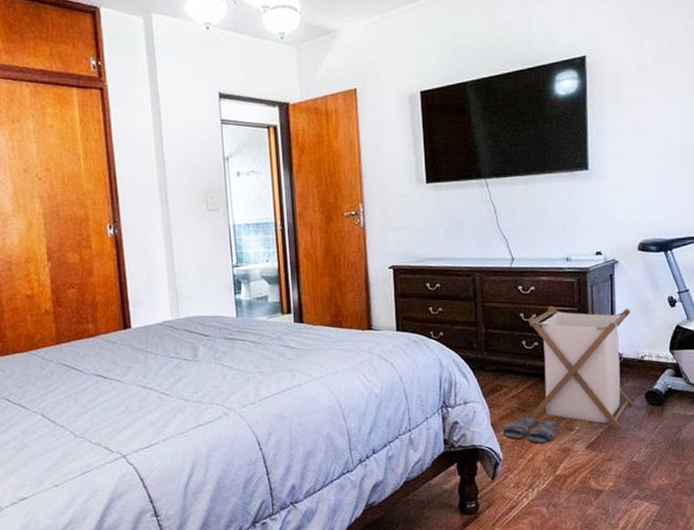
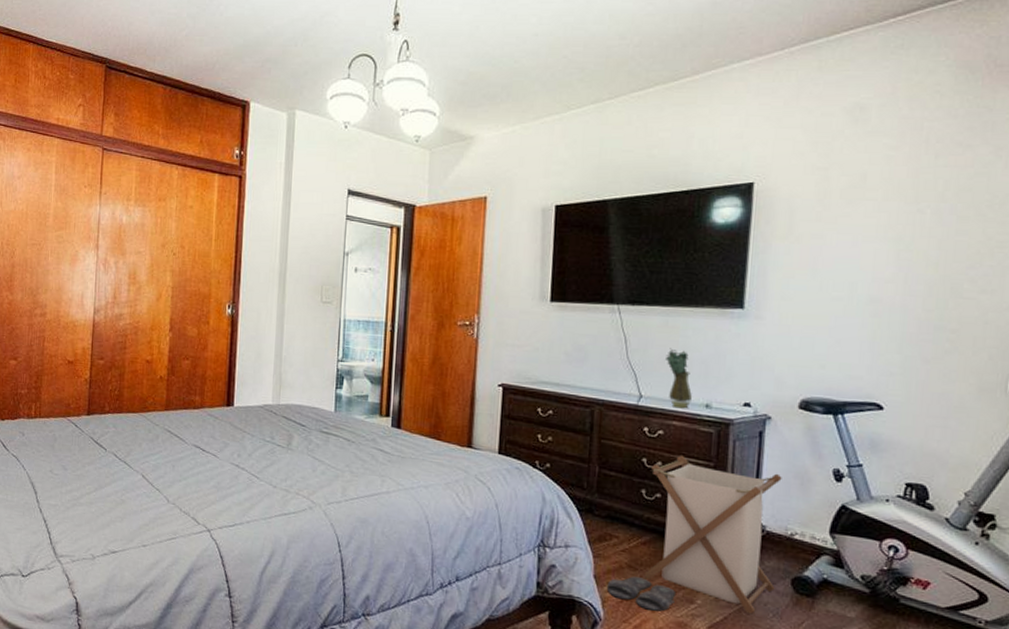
vase: none [530,212,555,265] -> present [666,348,693,409]

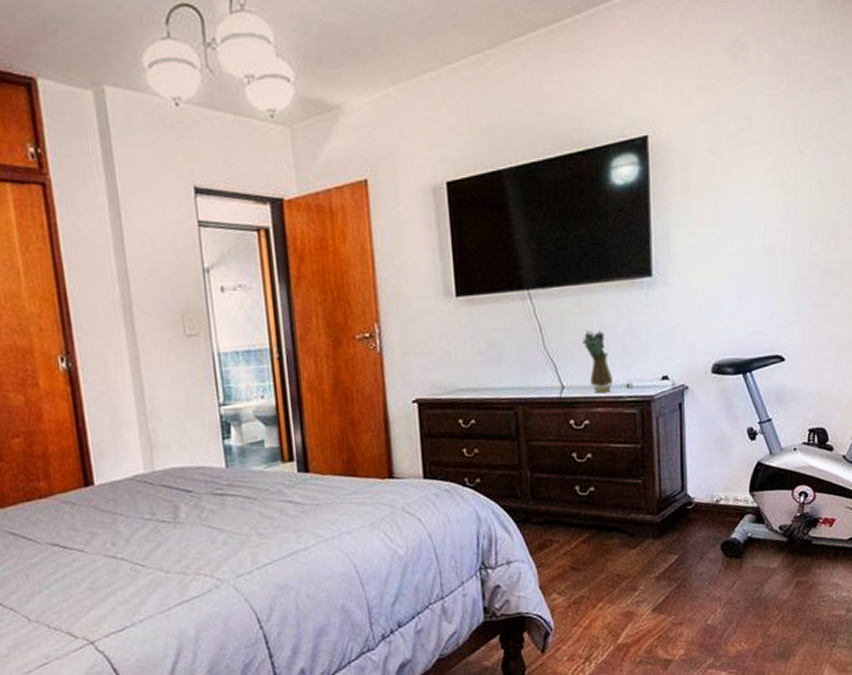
slippers: present [606,576,675,612] -> none [553,576,619,608]
laundry basket: present [644,455,782,615] -> none [582,442,707,588]

